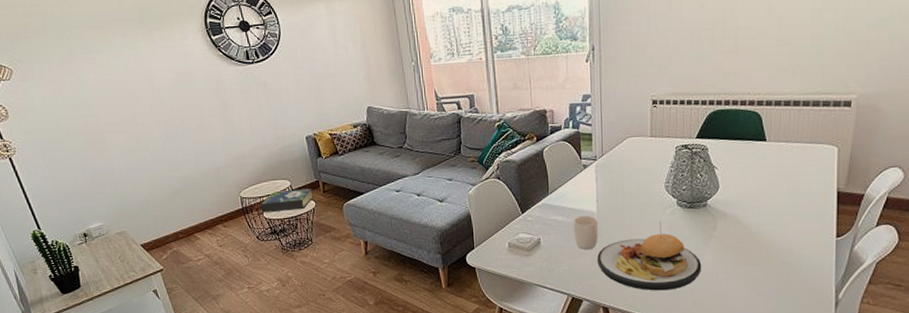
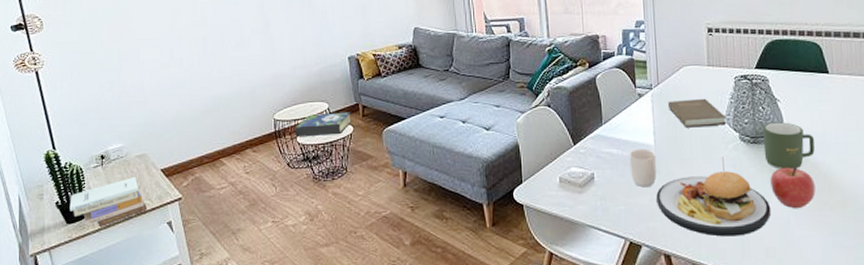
books: none [61,251,133,296] -> present [69,176,147,227]
book: none [611,167,666,195] -> present [668,98,727,128]
mug: none [699,188,748,231] -> present [762,122,815,170]
fruit: none [703,228,744,266] -> present [770,166,816,209]

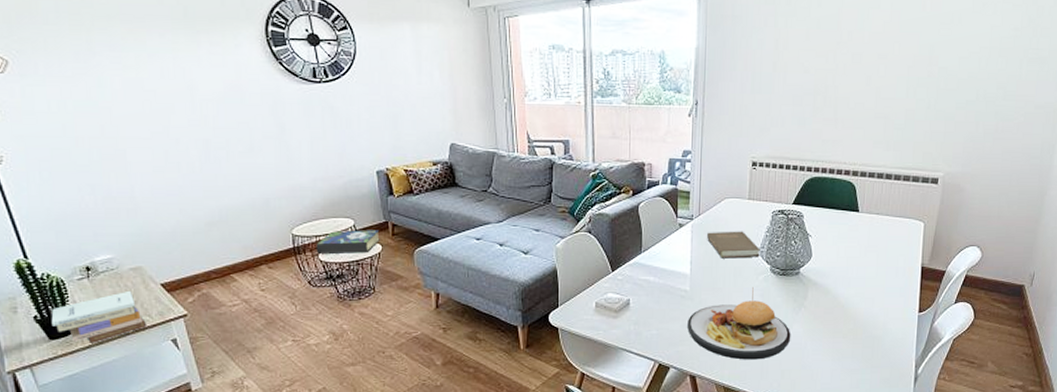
cup: present [629,148,657,188] -> none [665,277,691,314]
mug: present [762,122,815,170] -> none [791,256,838,300]
fruit: present [770,166,816,209] -> none [793,298,833,336]

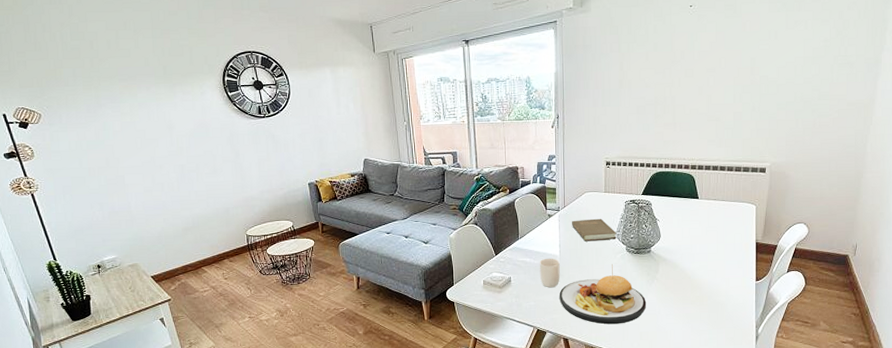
books: present [51,290,146,343] -> none [73,282,141,323]
book: present [316,230,380,255] -> none [264,229,313,250]
cup: none [665,277,691,314] -> present [539,258,561,288]

